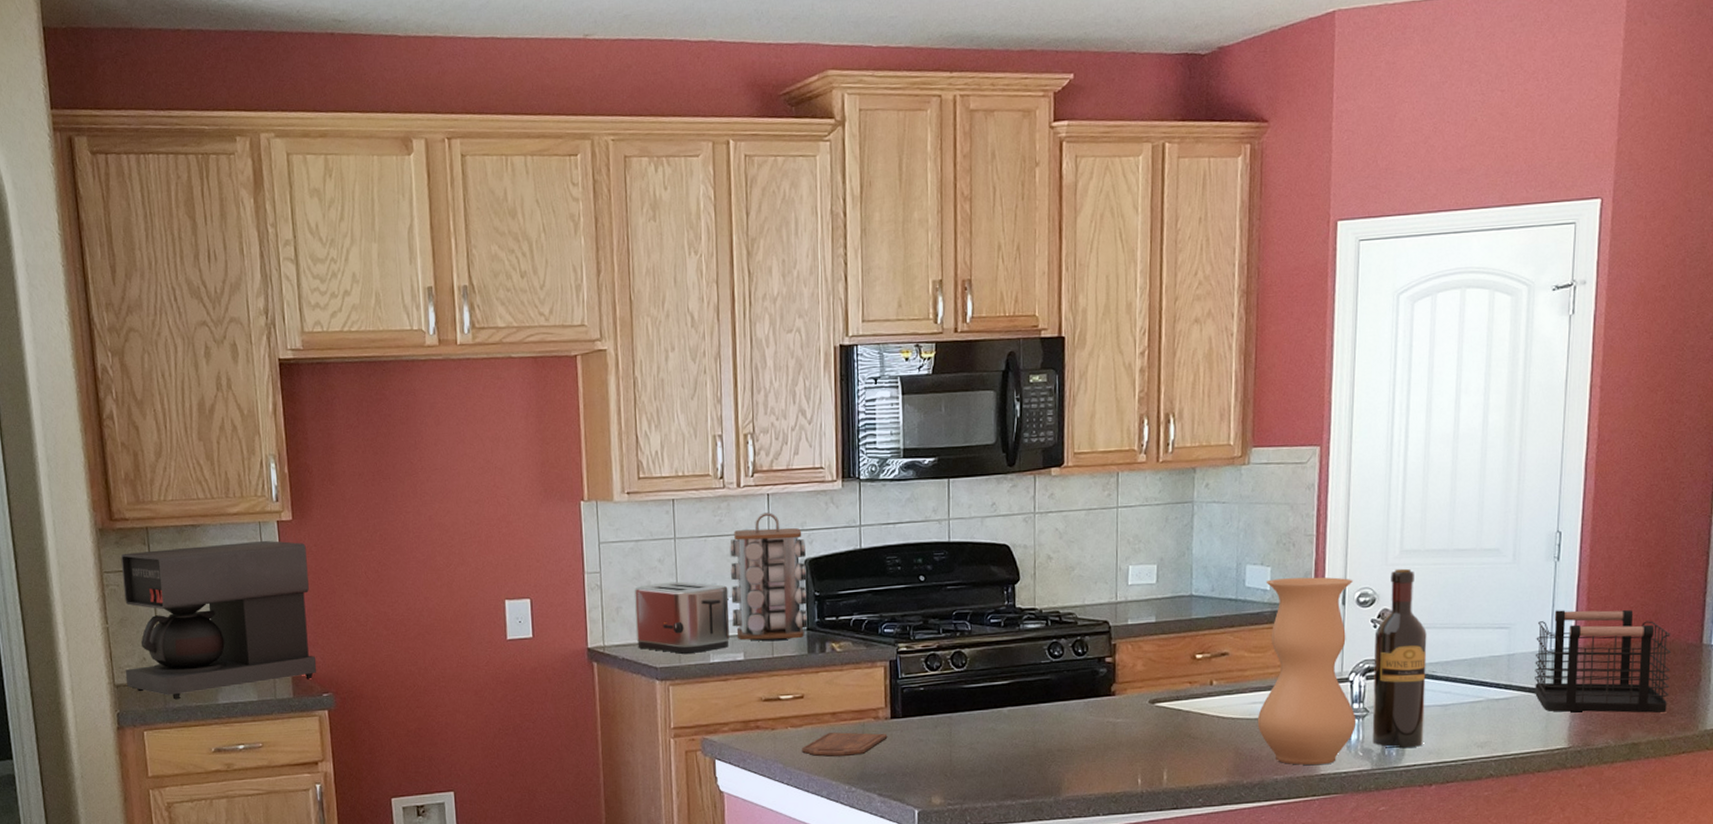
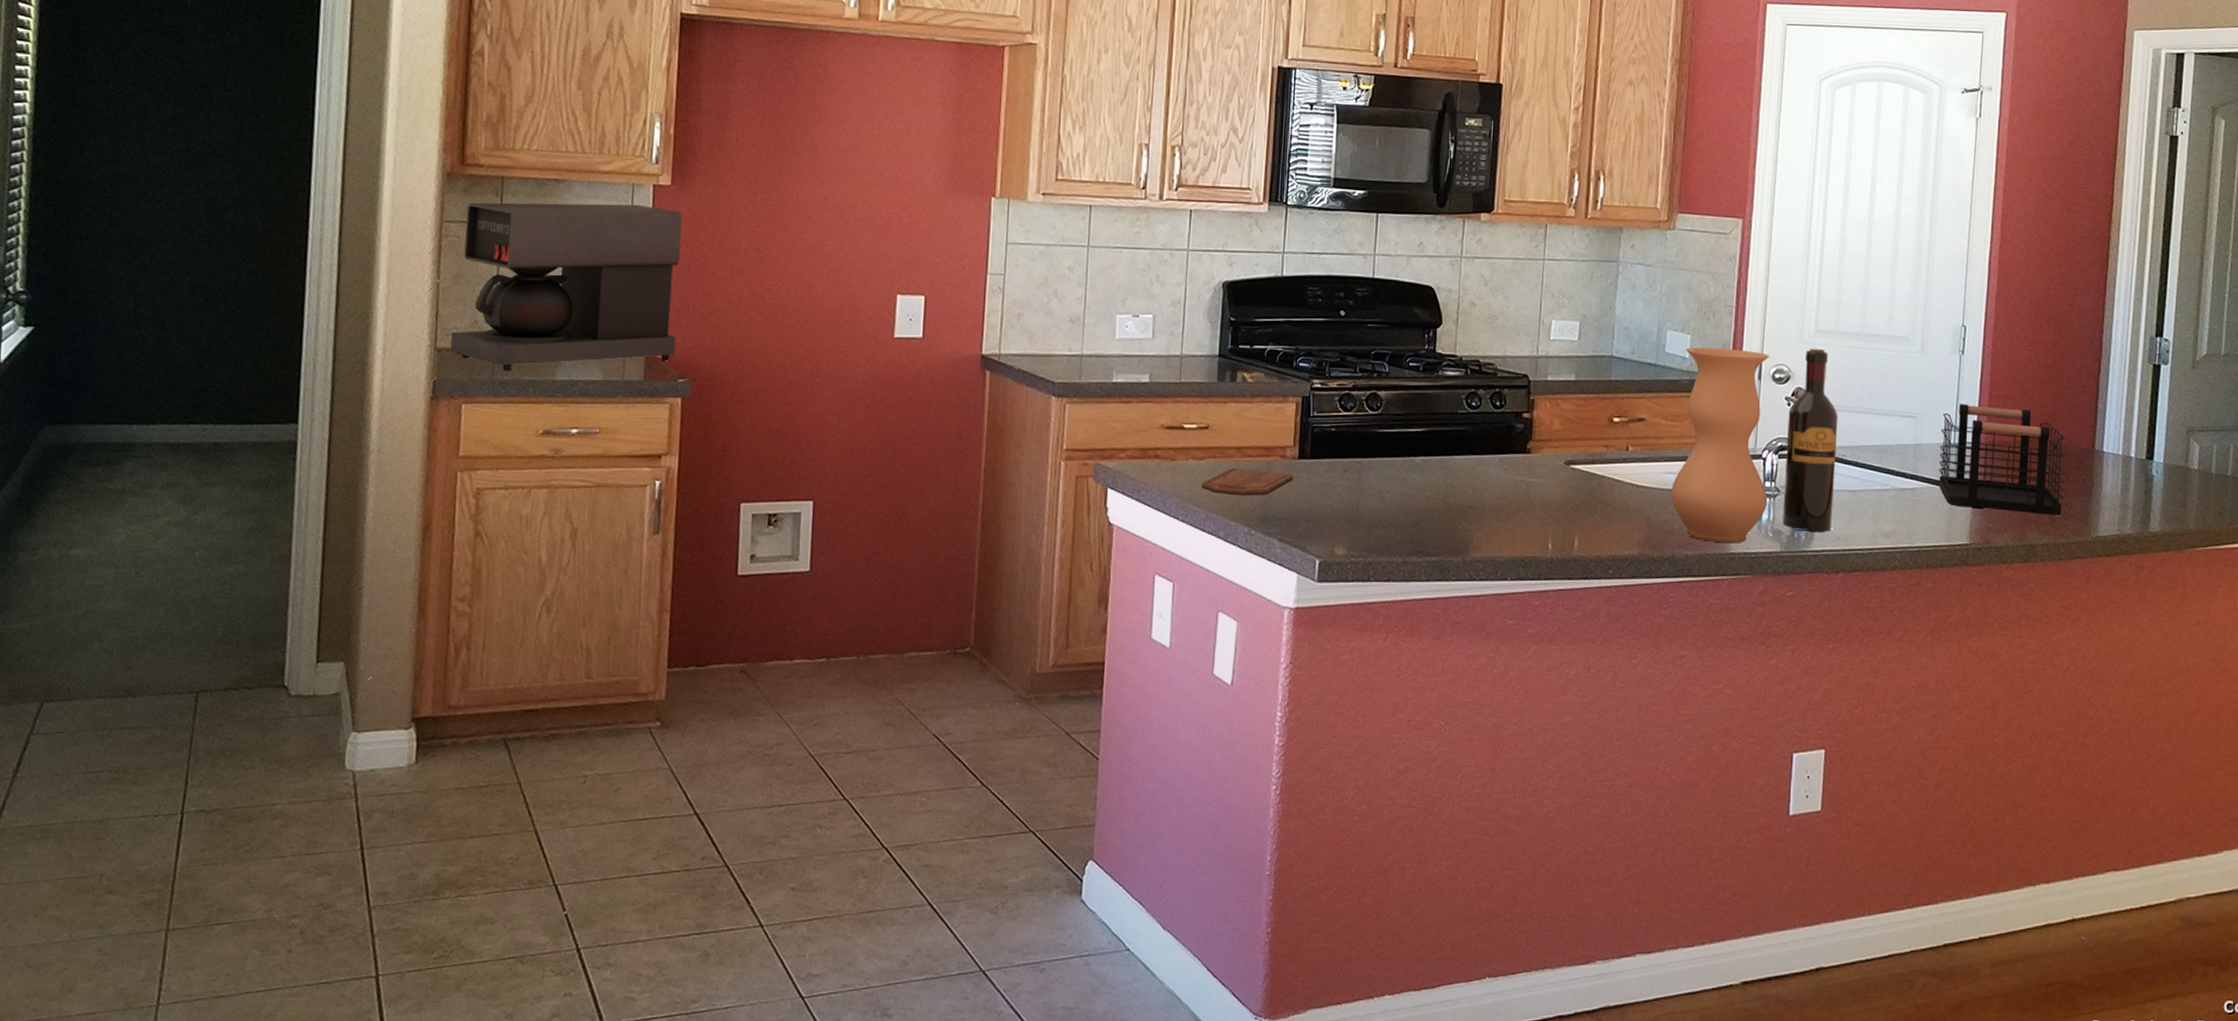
toaster: present [634,581,729,655] -> none [1035,292,1139,371]
spice rack: present [730,512,808,641] -> none [1140,229,1225,365]

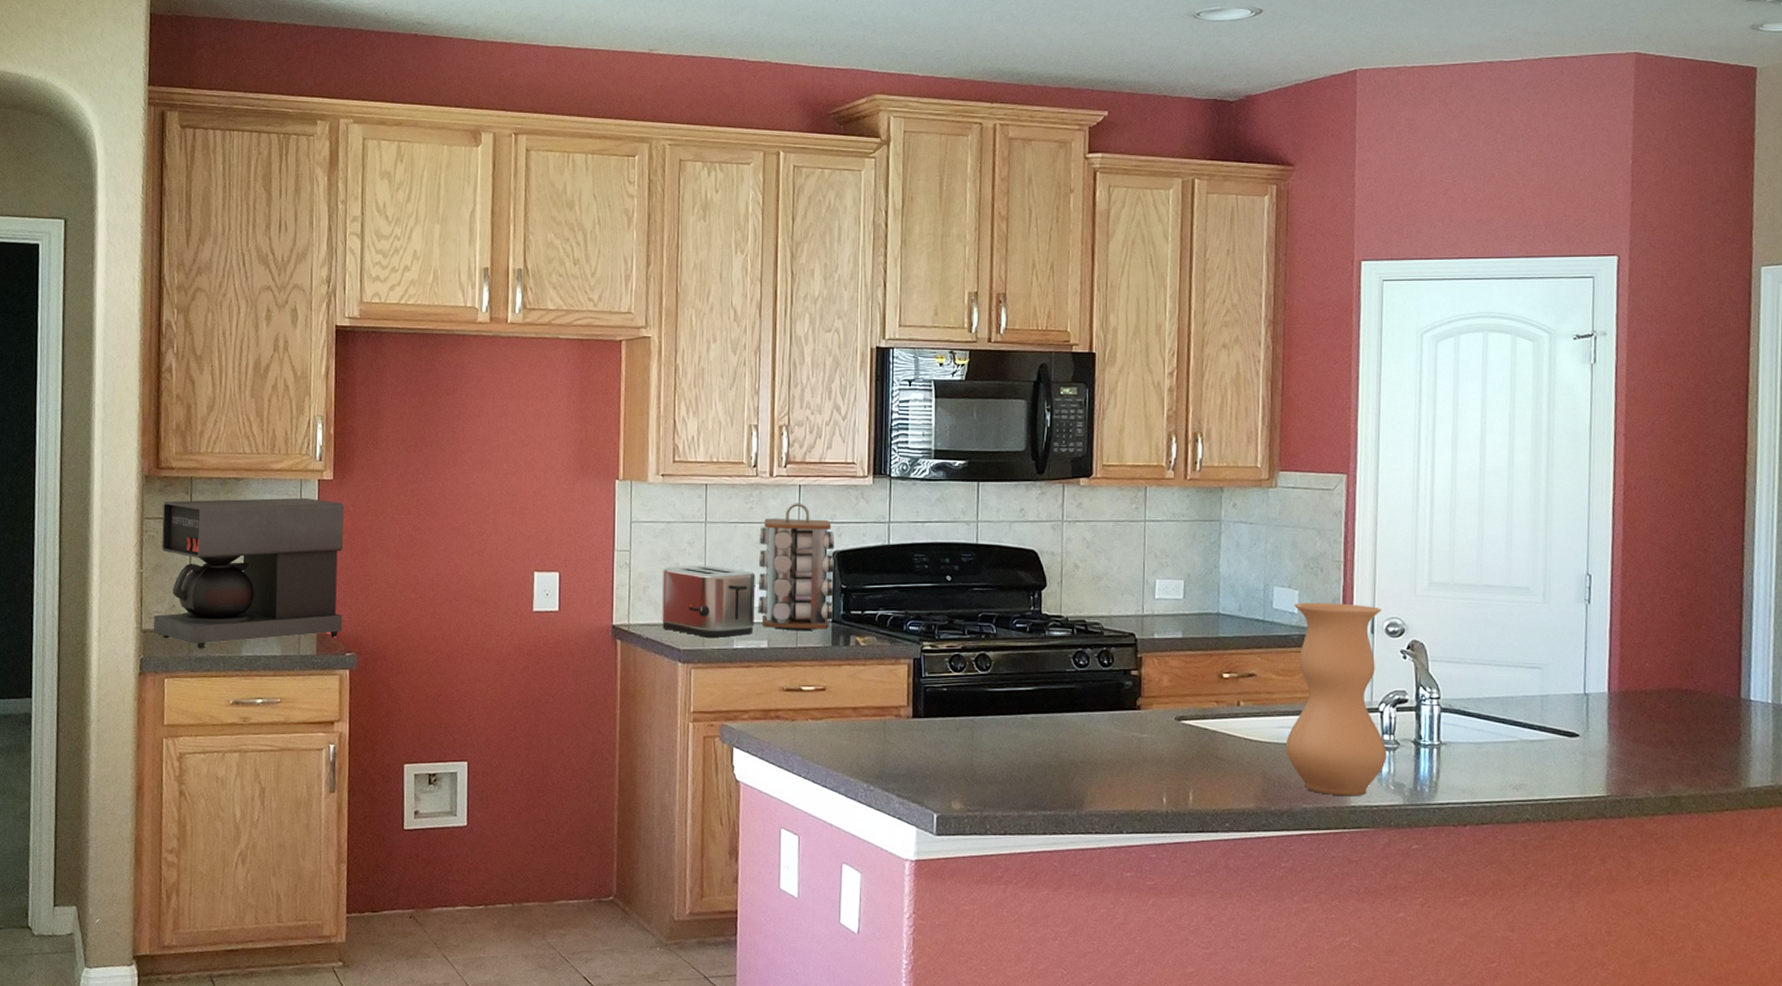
toaster: none [1035,292,1139,371] -> present [661,565,755,639]
spice rack: none [1140,229,1225,365] -> present [758,503,834,630]
cutting board: present [1202,467,1294,496] -> none [821,727,909,754]
wine bottle: present [1782,348,1838,532] -> none [1403,601,1458,784]
dish rack: present [1939,404,2066,516] -> none [1569,653,1709,767]

